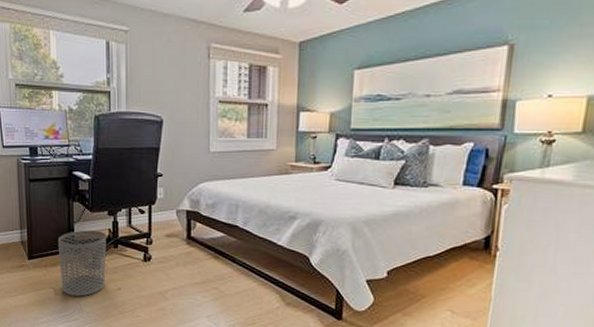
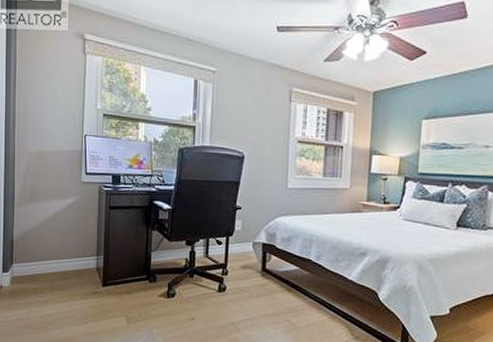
waste bin: present [57,230,107,297] -> none [133,258,183,326]

